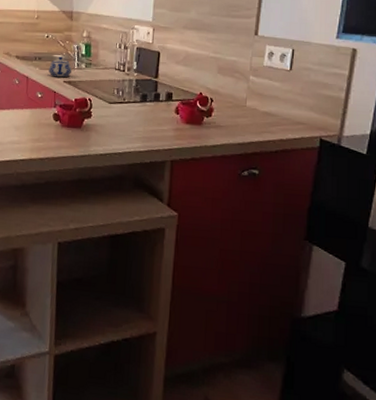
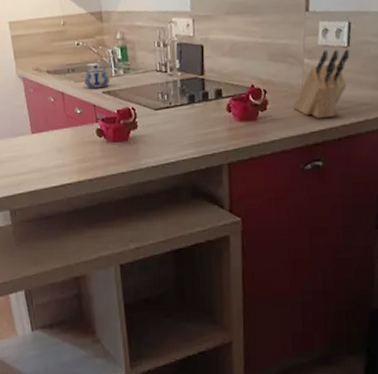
knife block: none [236,70,292,131] -> present [293,49,350,118]

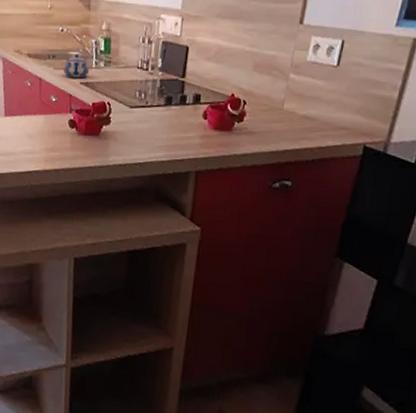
knife block: present [293,49,350,118] -> none [271,66,339,137]

